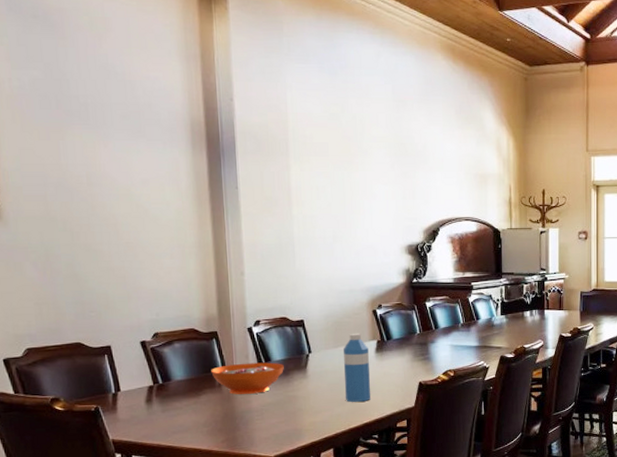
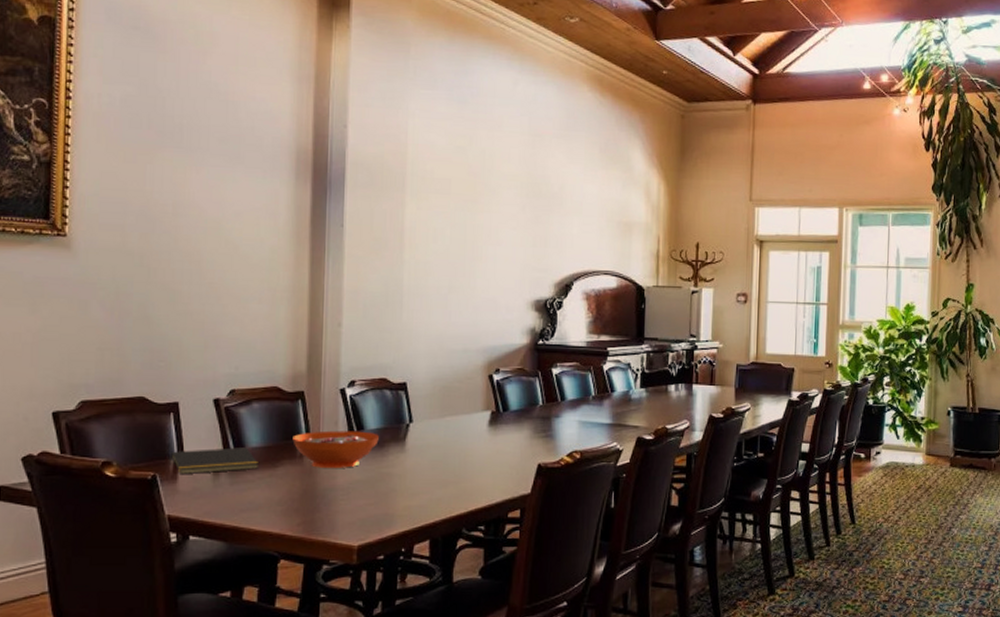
notepad: none [108,381,184,406] -> present [169,447,258,475]
water bottle: present [343,333,370,402] -> none [449,401,480,484]

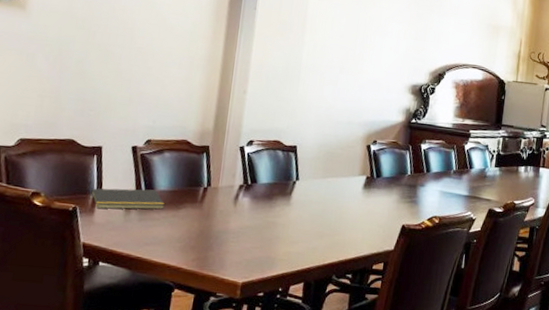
decorative bowl: present [292,430,379,468] -> none [195,181,269,215]

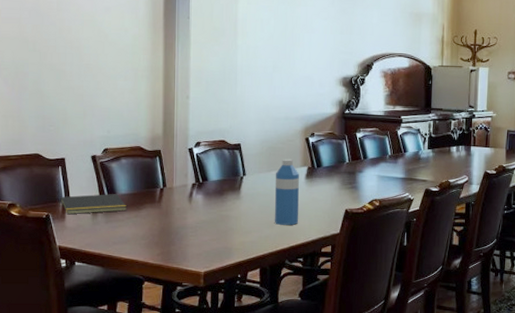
water bottle: none [325,165,357,238] -> present [274,159,299,225]

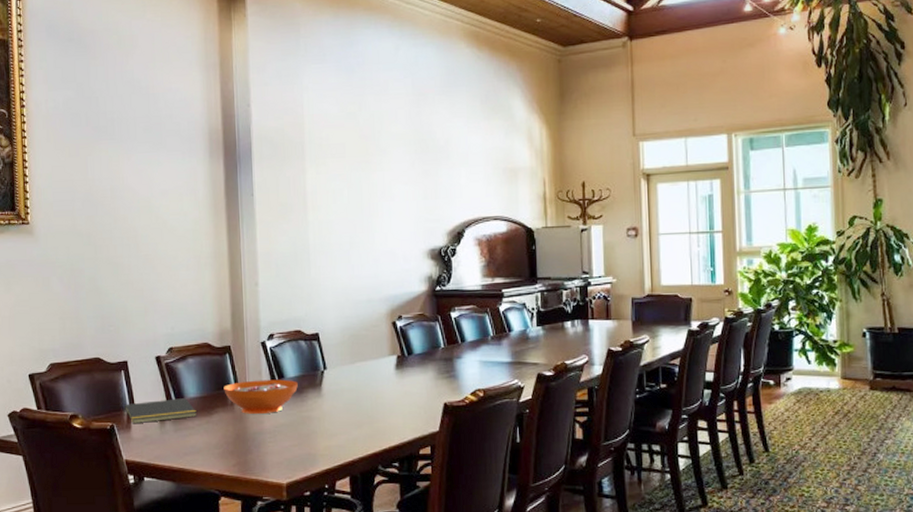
decorative bowl: none [152,181,219,211] -> present [224,379,298,414]
water bottle: present [274,159,299,225] -> none [360,347,390,425]

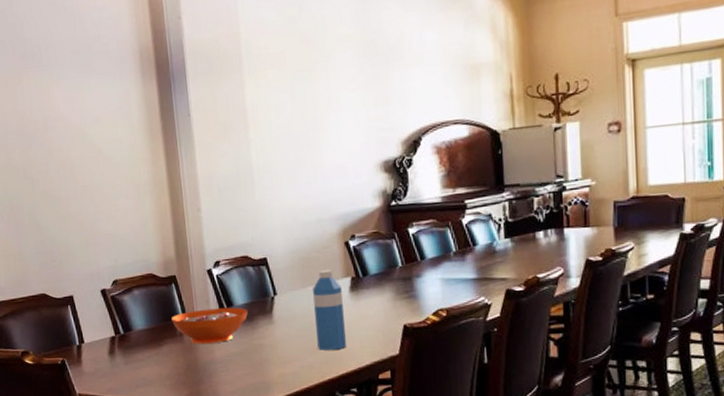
notepad: present [123,398,197,424] -> none [73,330,146,359]
water bottle: none [360,347,390,425] -> present [312,269,346,351]

